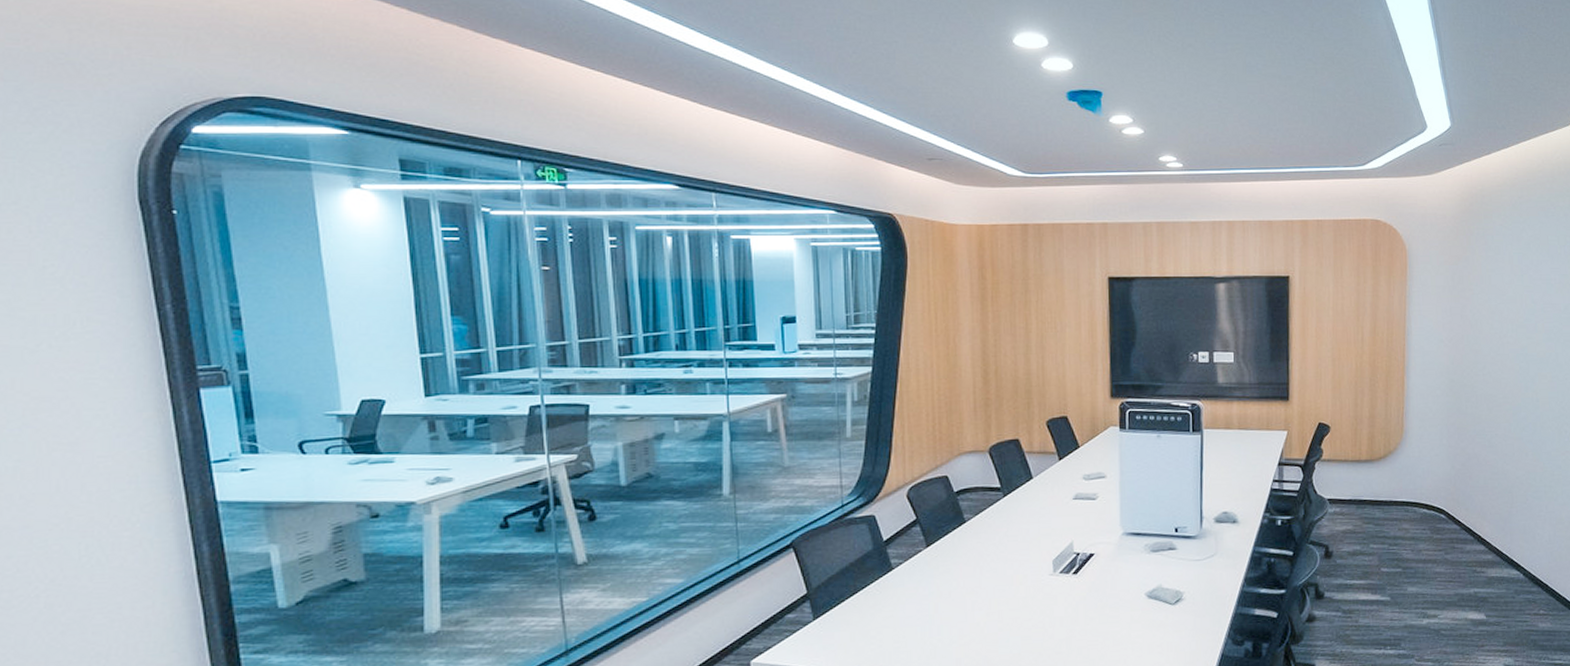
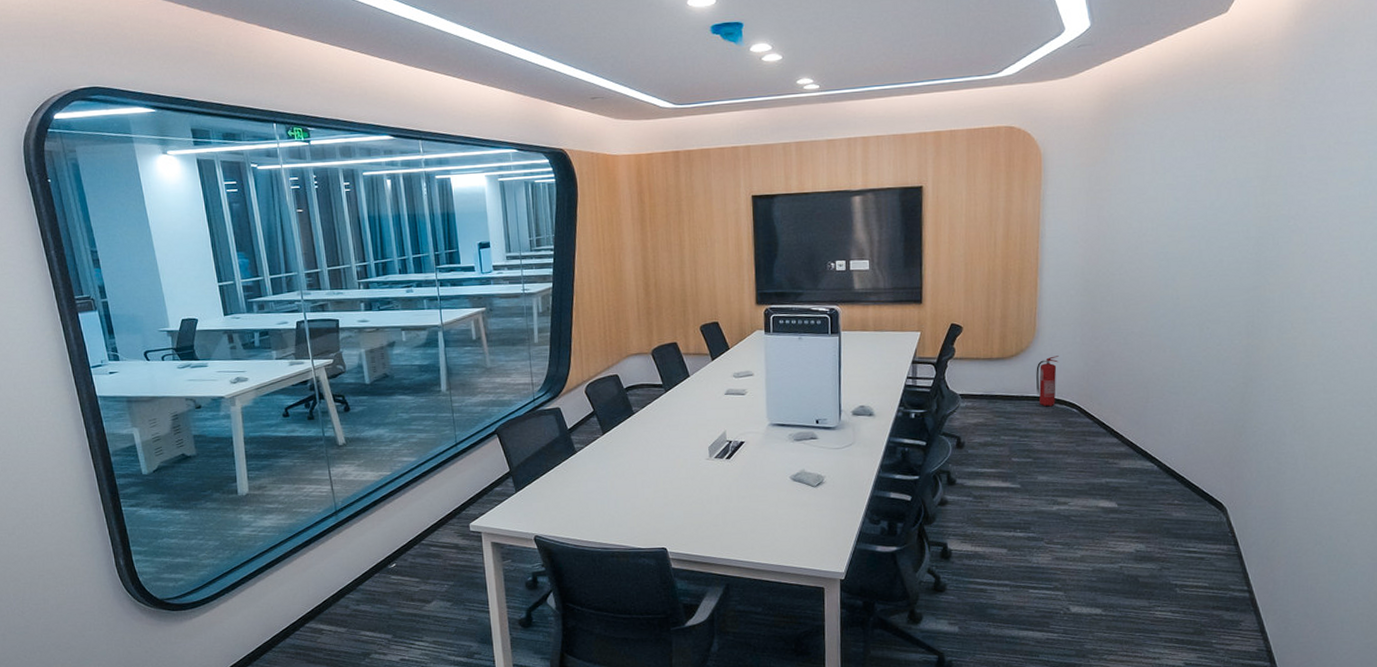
fire extinguisher: none [1404,458,1427,513] -> present [1036,356,1059,407]

